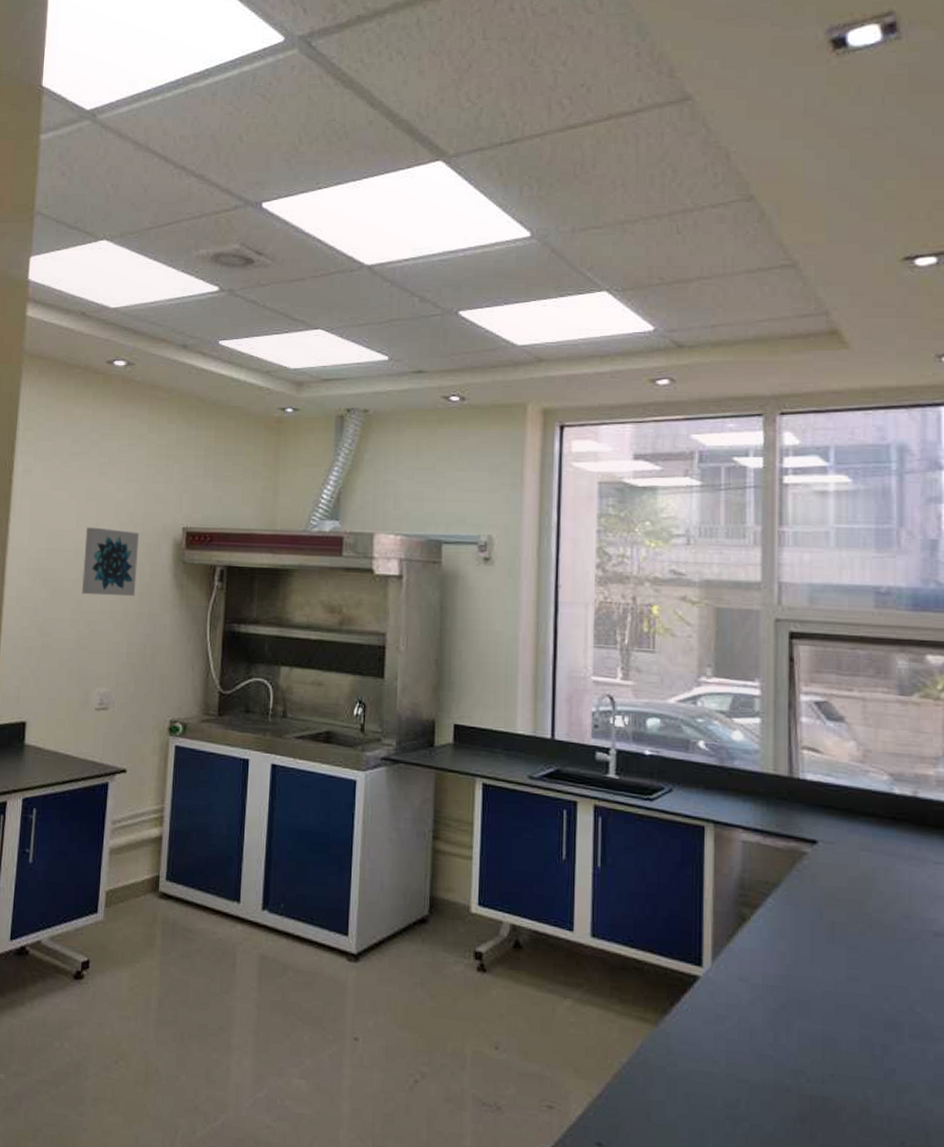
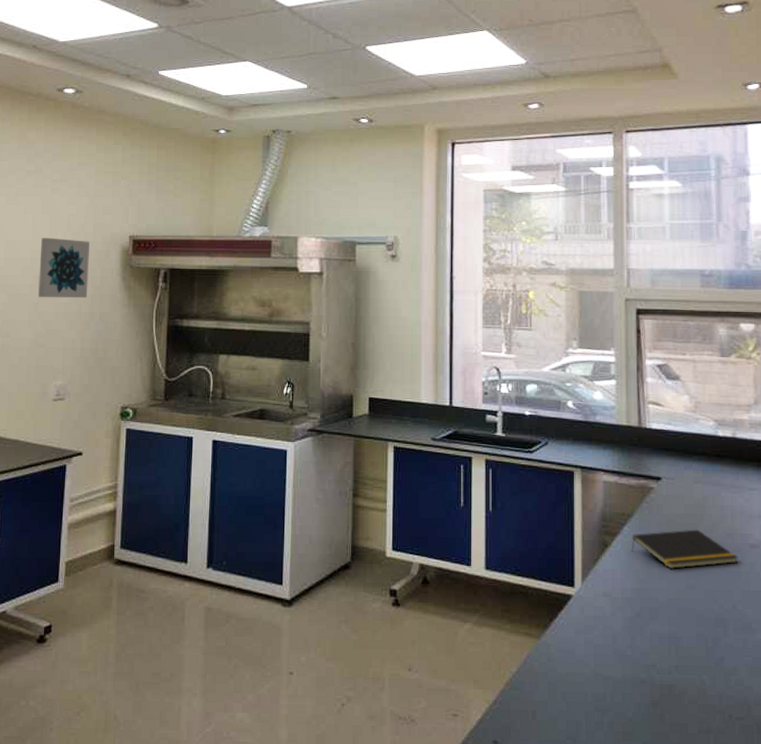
notepad: none [776,906,918,956] -> present [631,529,739,570]

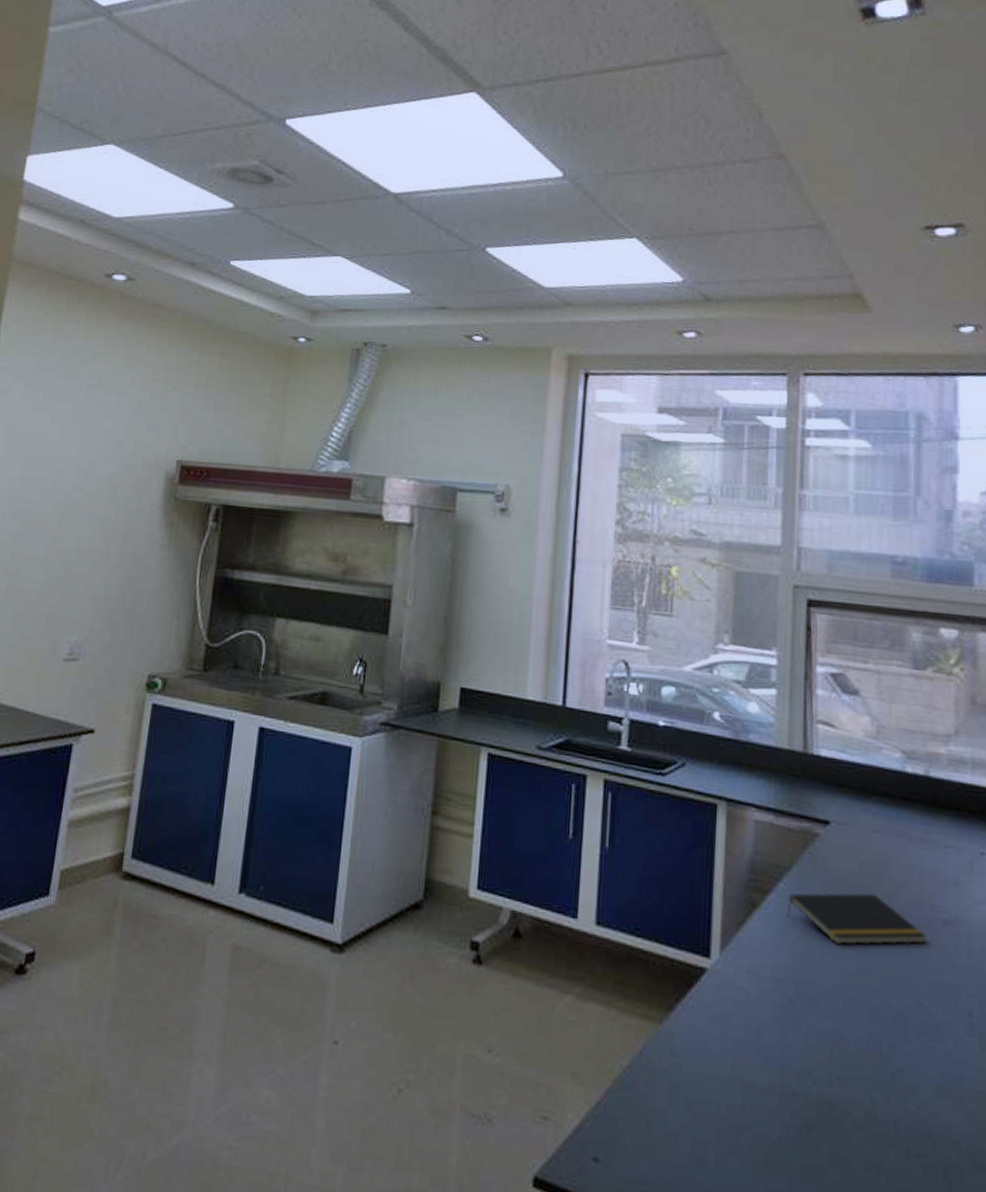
wall art: present [38,237,90,298] -> none [58,454,127,534]

